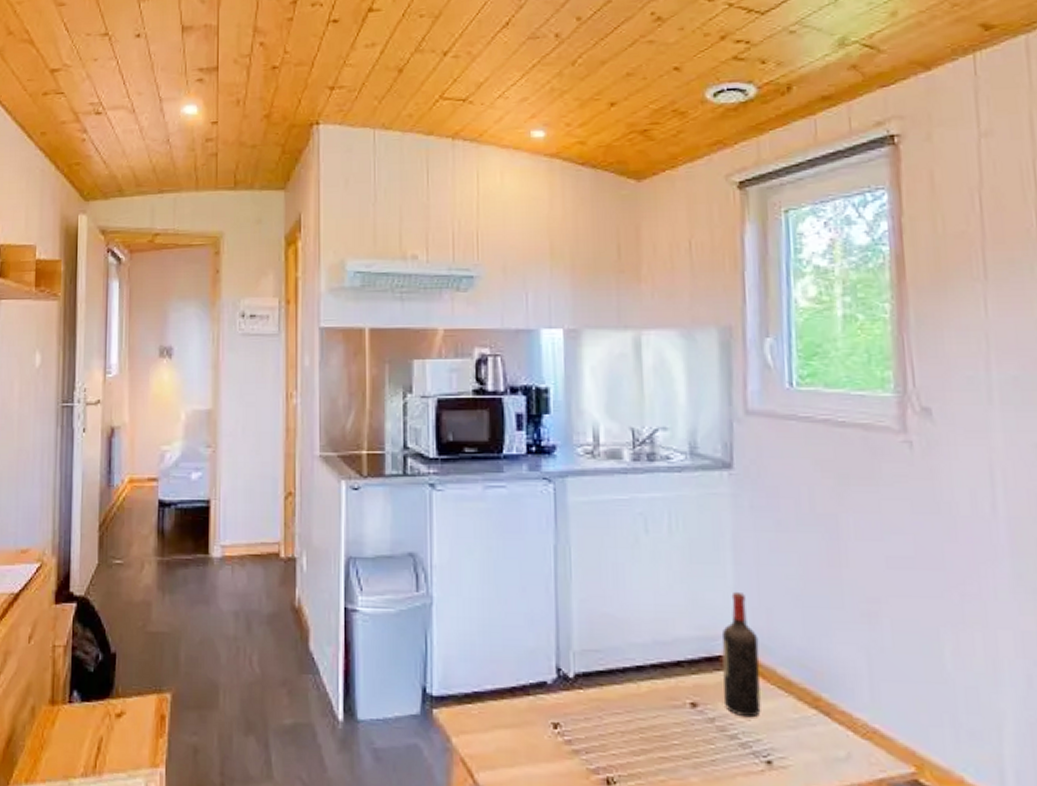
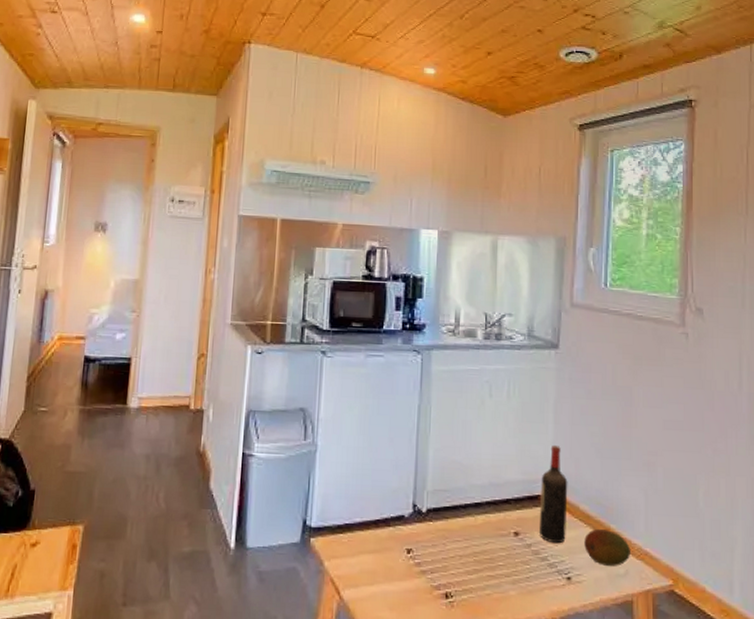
fruit: none [786,699,854,748] -> present [584,529,631,566]

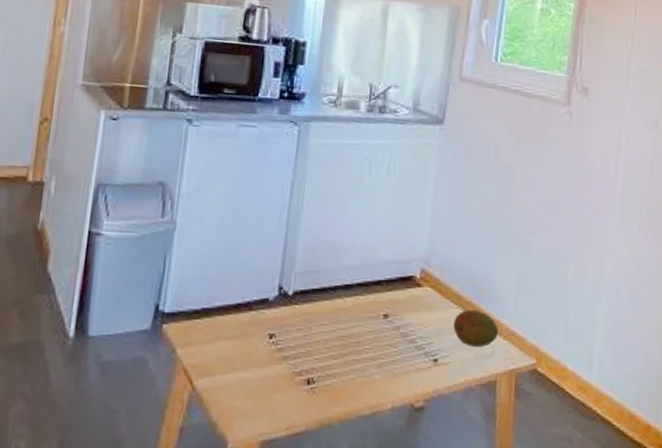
wine bottle: present [538,444,568,544] -> none [409,224,443,326]

